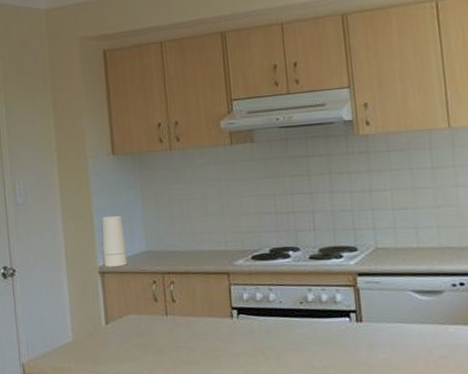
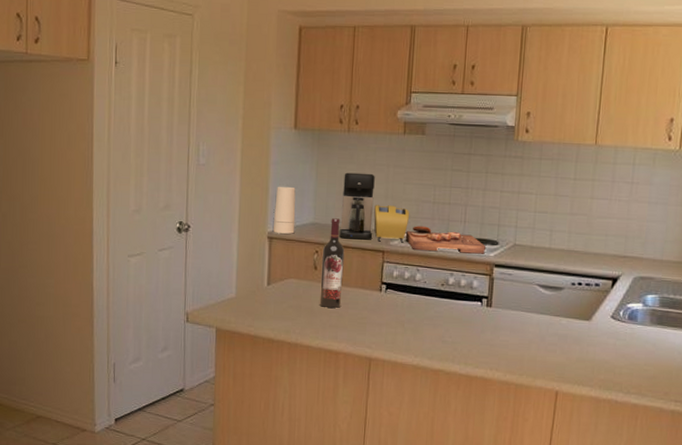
wine bottle: none [160,243,191,342] -> present [319,218,345,308]
coffee maker: none [172,190,213,264] -> present [339,172,375,240]
toaster: none [211,222,252,263] -> present [374,205,410,243]
cutting board: none [249,240,344,267] -> present [405,226,486,254]

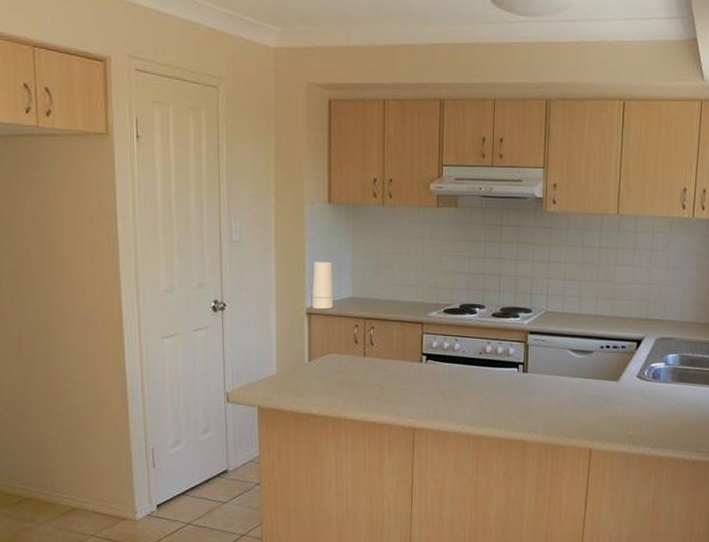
wine bottle: present [319,218,345,308] -> none [362,292,384,380]
coffee maker: present [339,172,375,240] -> none [378,246,411,312]
toaster: present [374,205,410,243] -> none [411,277,447,314]
cutting board: present [405,226,486,254] -> none [443,297,520,322]

